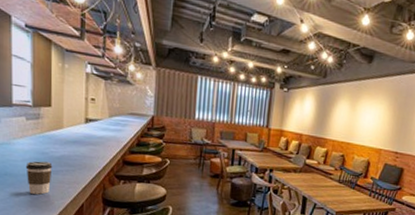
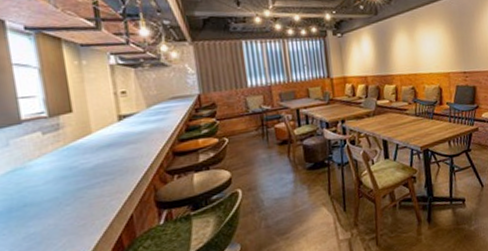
coffee cup: present [25,161,53,195] -> none [50,176,87,220]

